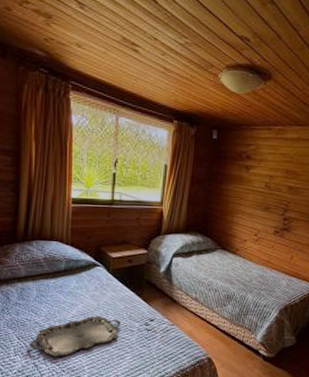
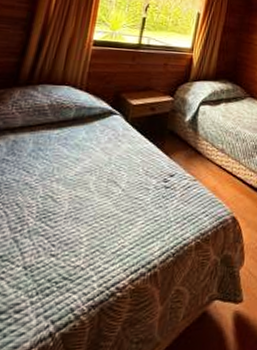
serving tray: present [30,316,120,357] -> none [11,173,135,228]

